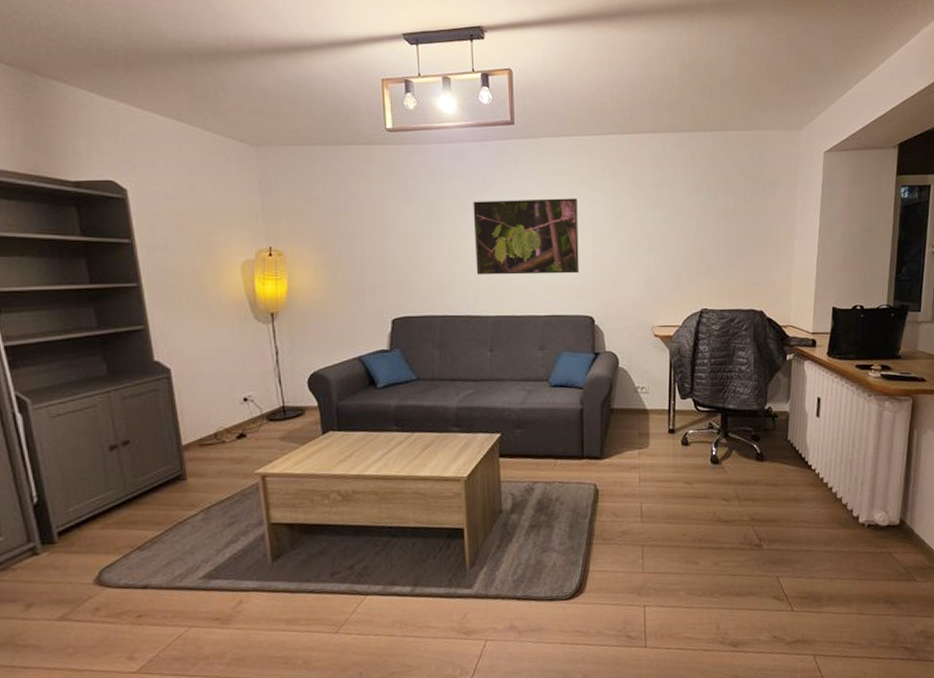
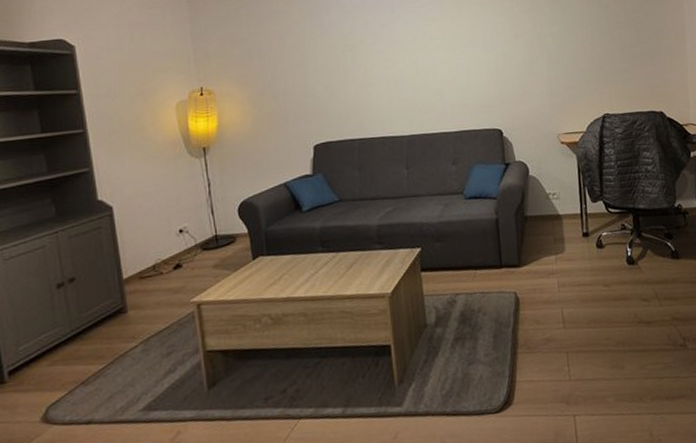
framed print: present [473,198,579,275] -> none [383,21,485,99]

